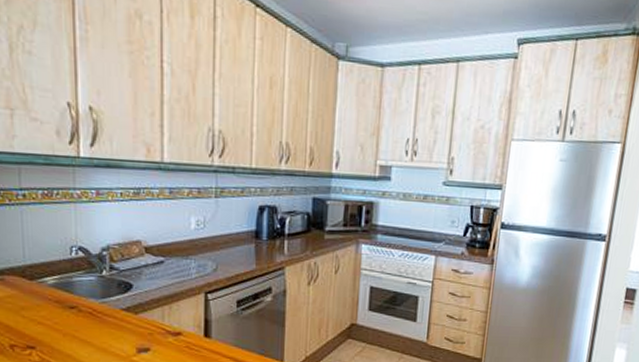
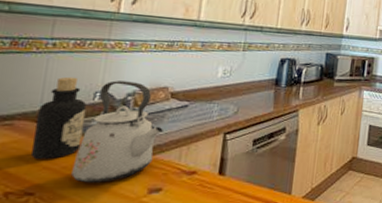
bottle: none [23,230,68,315] -> present [31,76,87,159]
kettle: none [64,234,142,340] -> present [71,80,163,183]

